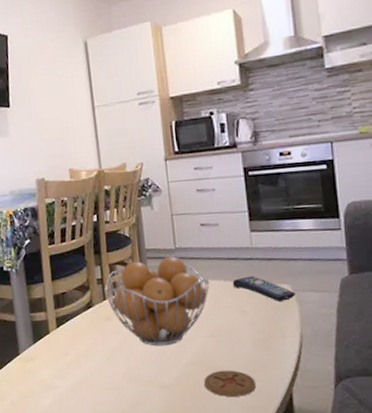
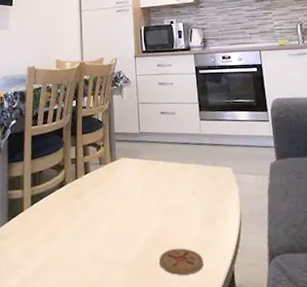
fruit basket: present [105,256,210,346] -> none [77,140,167,224]
remote control: present [232,276,297,301] -> none [185,159,236,183]

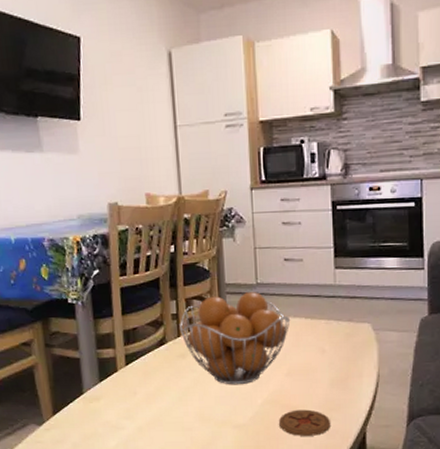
fruit basket: none [77,140,167,224] -> present [180,292,291,385]

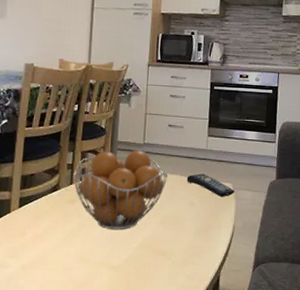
coaster: present [279,409,331,436] -> none [149,254,193,278]
remote control: none [313,314,376,340] -> present [186,173,235,197]

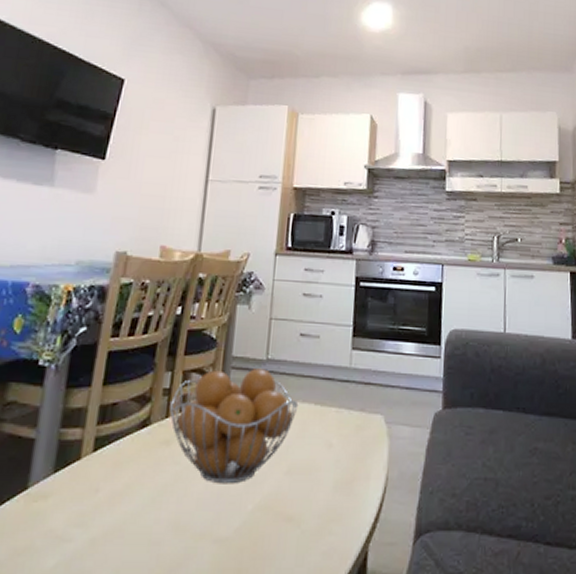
remote control: present [186,173,235,197] -> none [323,401,389,434]

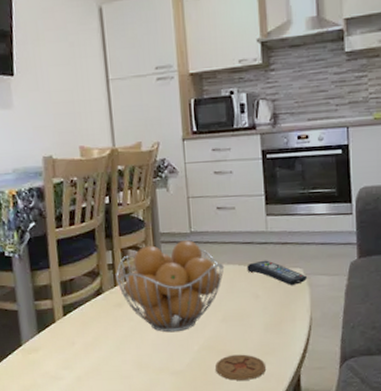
coaster: none [269,519,330,555] -> present [215,354,267,381]
remote control: none [323,401,389,434] -> present [246,260,308,285]

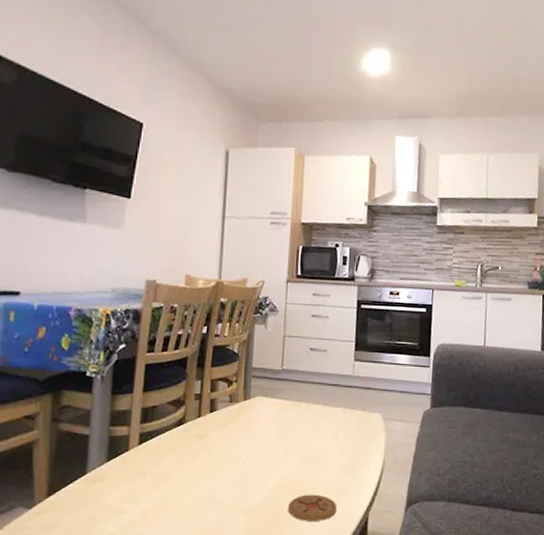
fruit basket: present [116,240,225,333] -> none [201,377,310,469]
remote control: present [246,260,308,285] -> none [330,403,385,429]

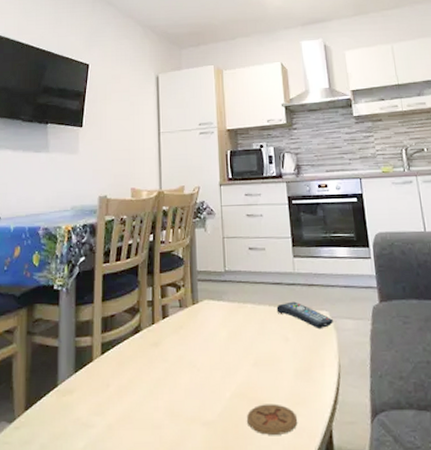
remote control: none [330,403,385,429] -> present [276,301,334,328]

